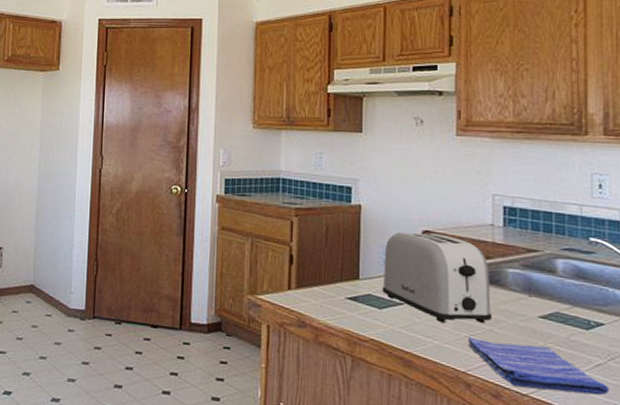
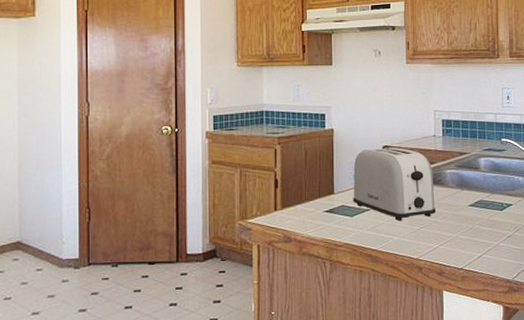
dish towel: present [469,337,610,396] -> none [419,228,517,264]

